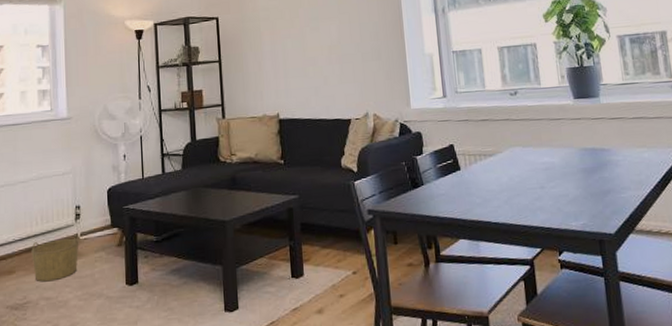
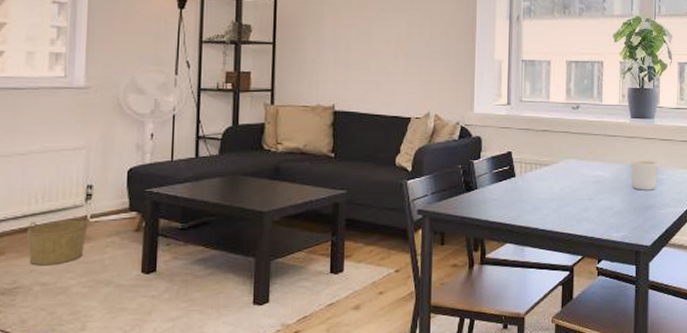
mug: none [580,141,613,175] -> present [630,160,658,190]

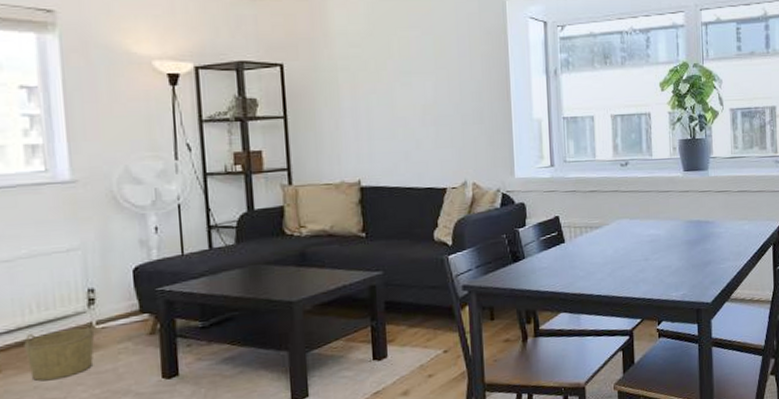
mug: present [630,160,658,190] -> none [686,214,715,246]

